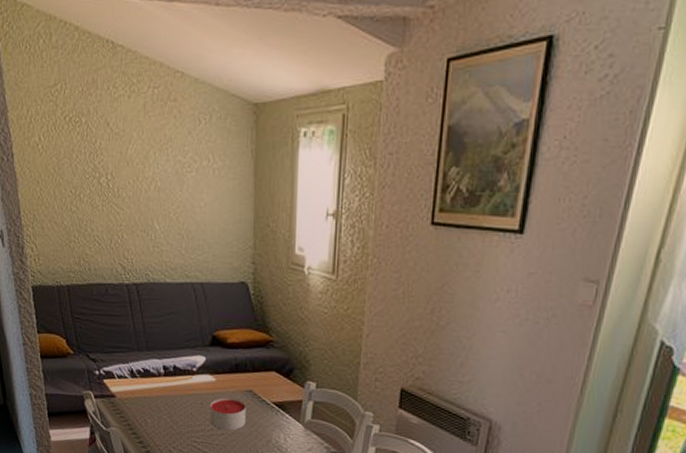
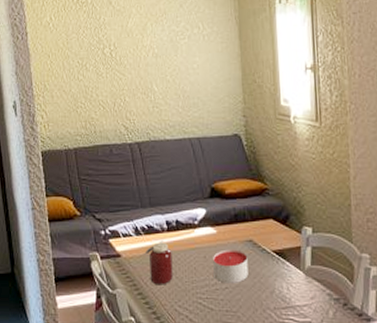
jar: none [135,383,168,427] -> present [140,239,173,285]

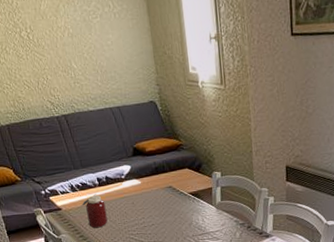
candle: present [213,249,248,283] -> none [140,194,170,221]

